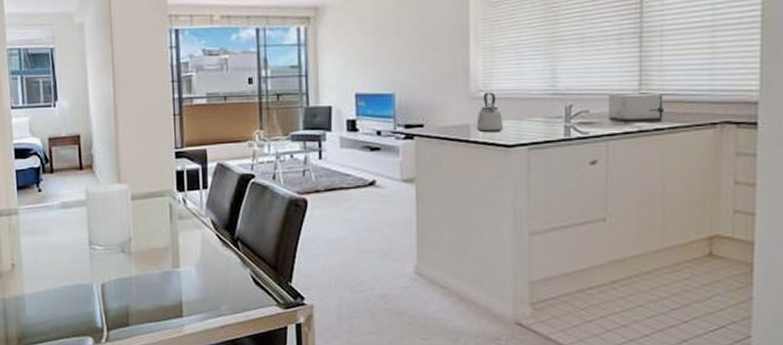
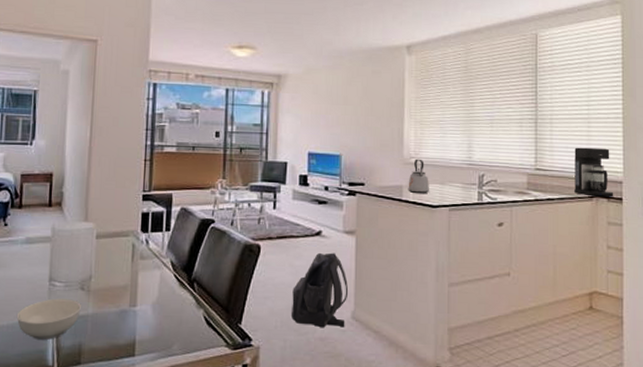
bowl: none [61,262,124,302] -> present [16,298,81,340]
backpack: none [346,204,410,285] -> present [292,252,349,328]
toaster: present [608,93,665,124] -> none [511,167,555,194]
coffee maker: none [692,62,746,123] -> present [574,147,614,197]

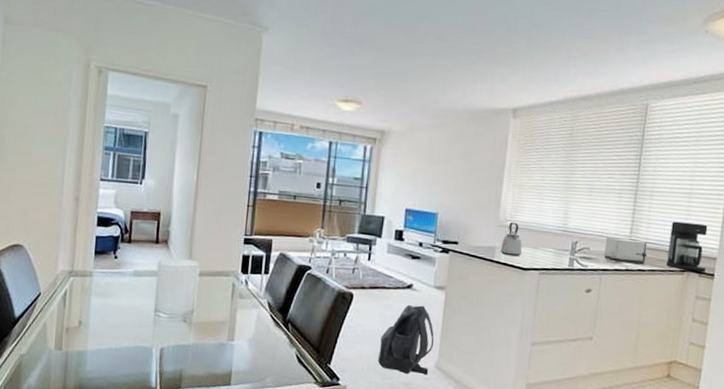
bowl: present [16,298,81,340] -> none [124,328,183,364]
toaster: none [511,167,555,194] -> present [603,236,648,265]

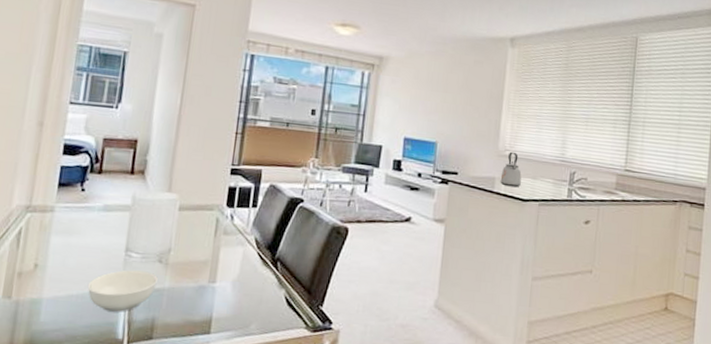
bowl: none [124,328,183,364] -> present [87,270,158,312]
backpack: present [378,304,434,375] -> none [374,239,434,315]
toaster: present [603,236,648,265] -> none [600,167,642,195]
coffee maker: present [666,221,708,273] -> none [660,151,697,203]

